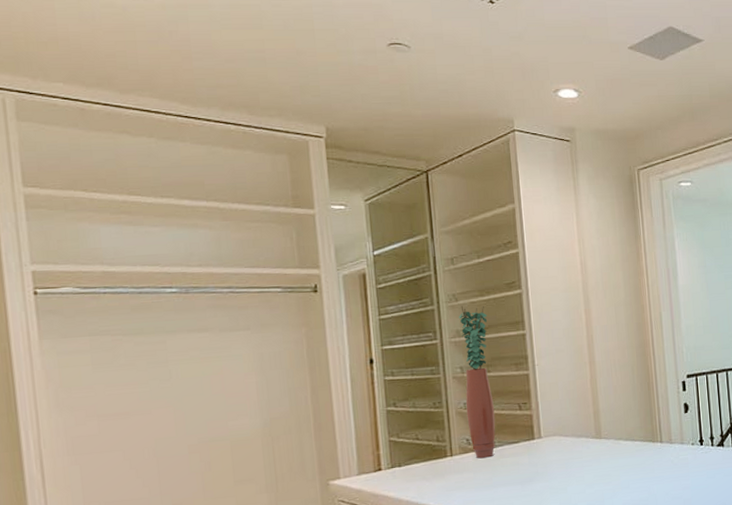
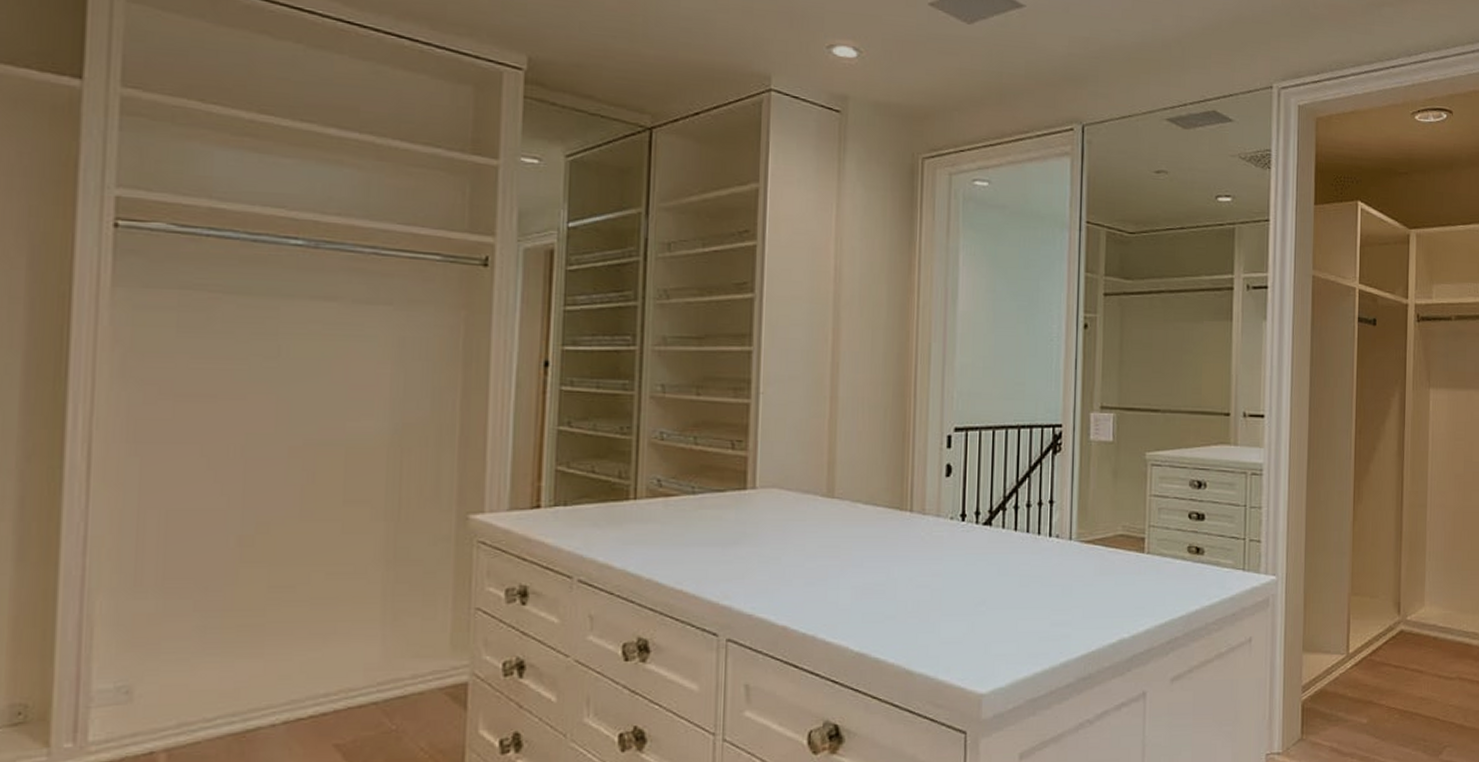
vase: present [459,306,496,459] -> none [661,305,705,507]

